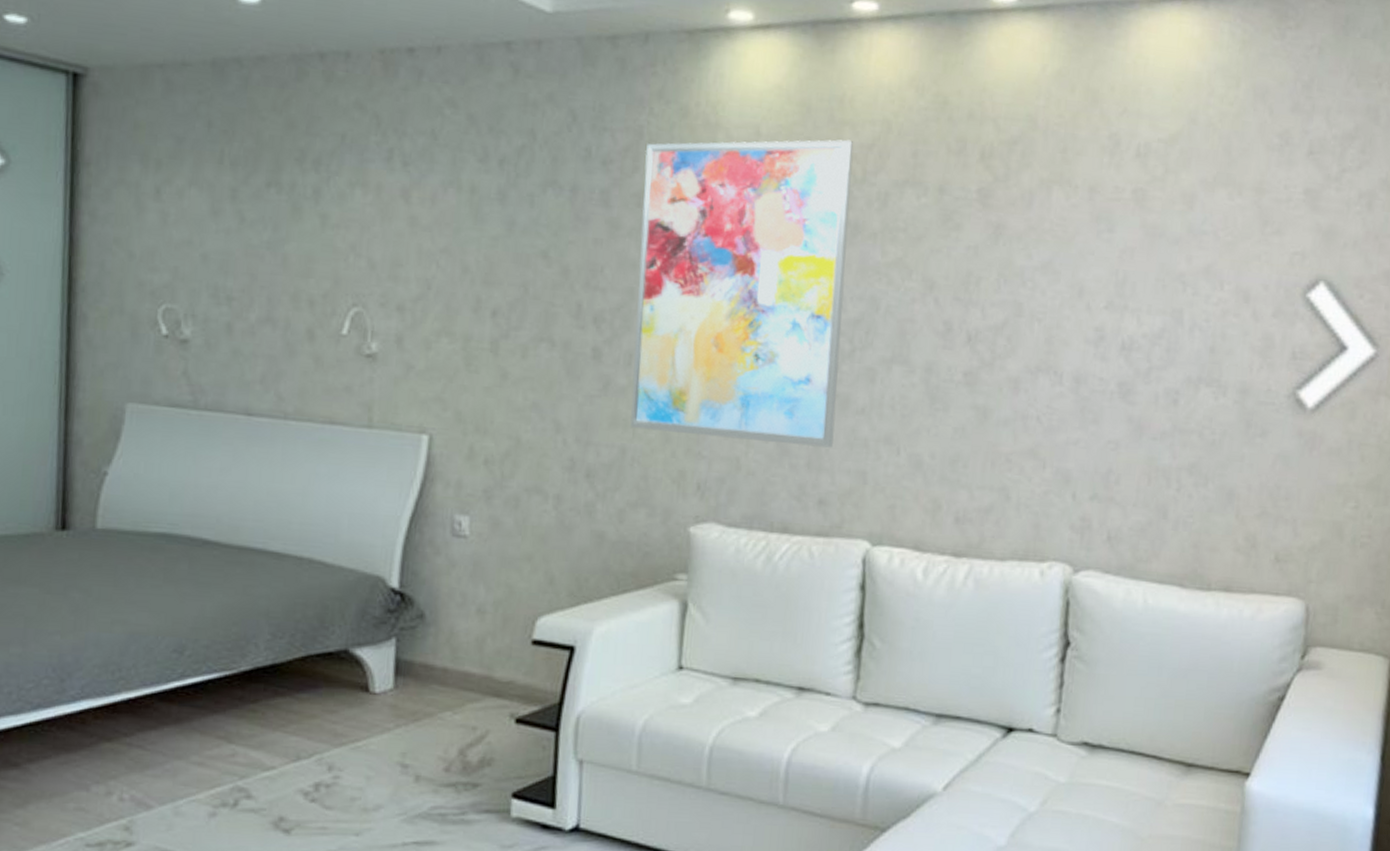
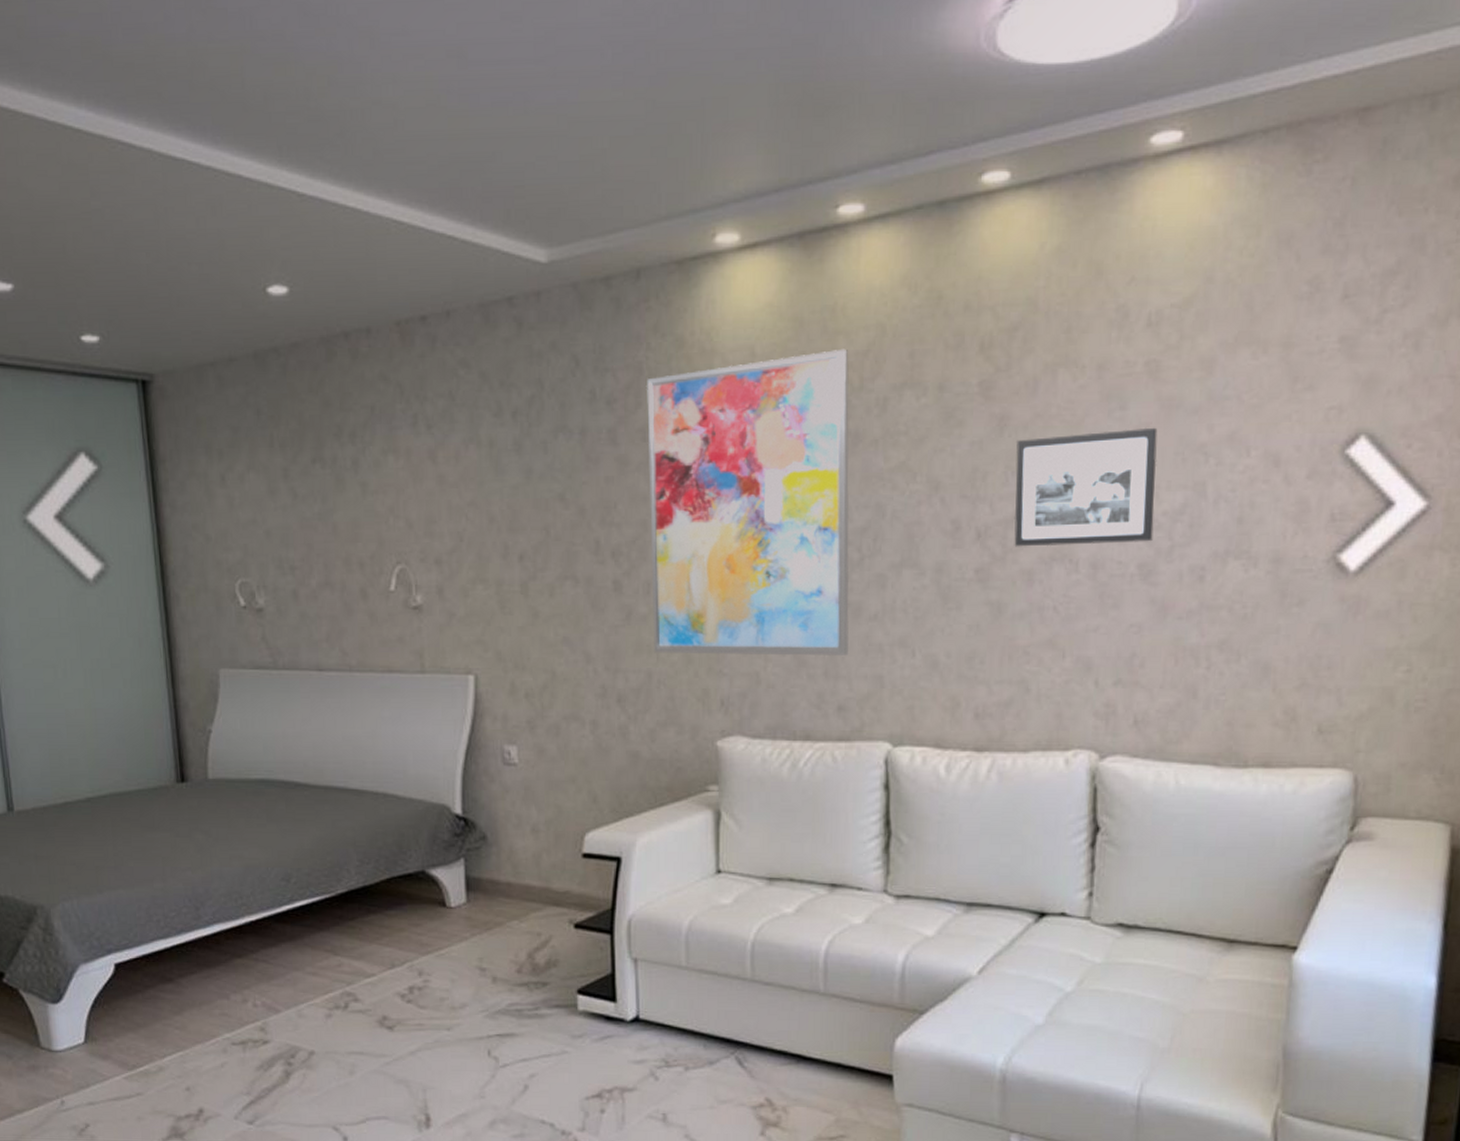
picture frame: none [1002,249,1142,362] -> present [1014,427,1158,547]

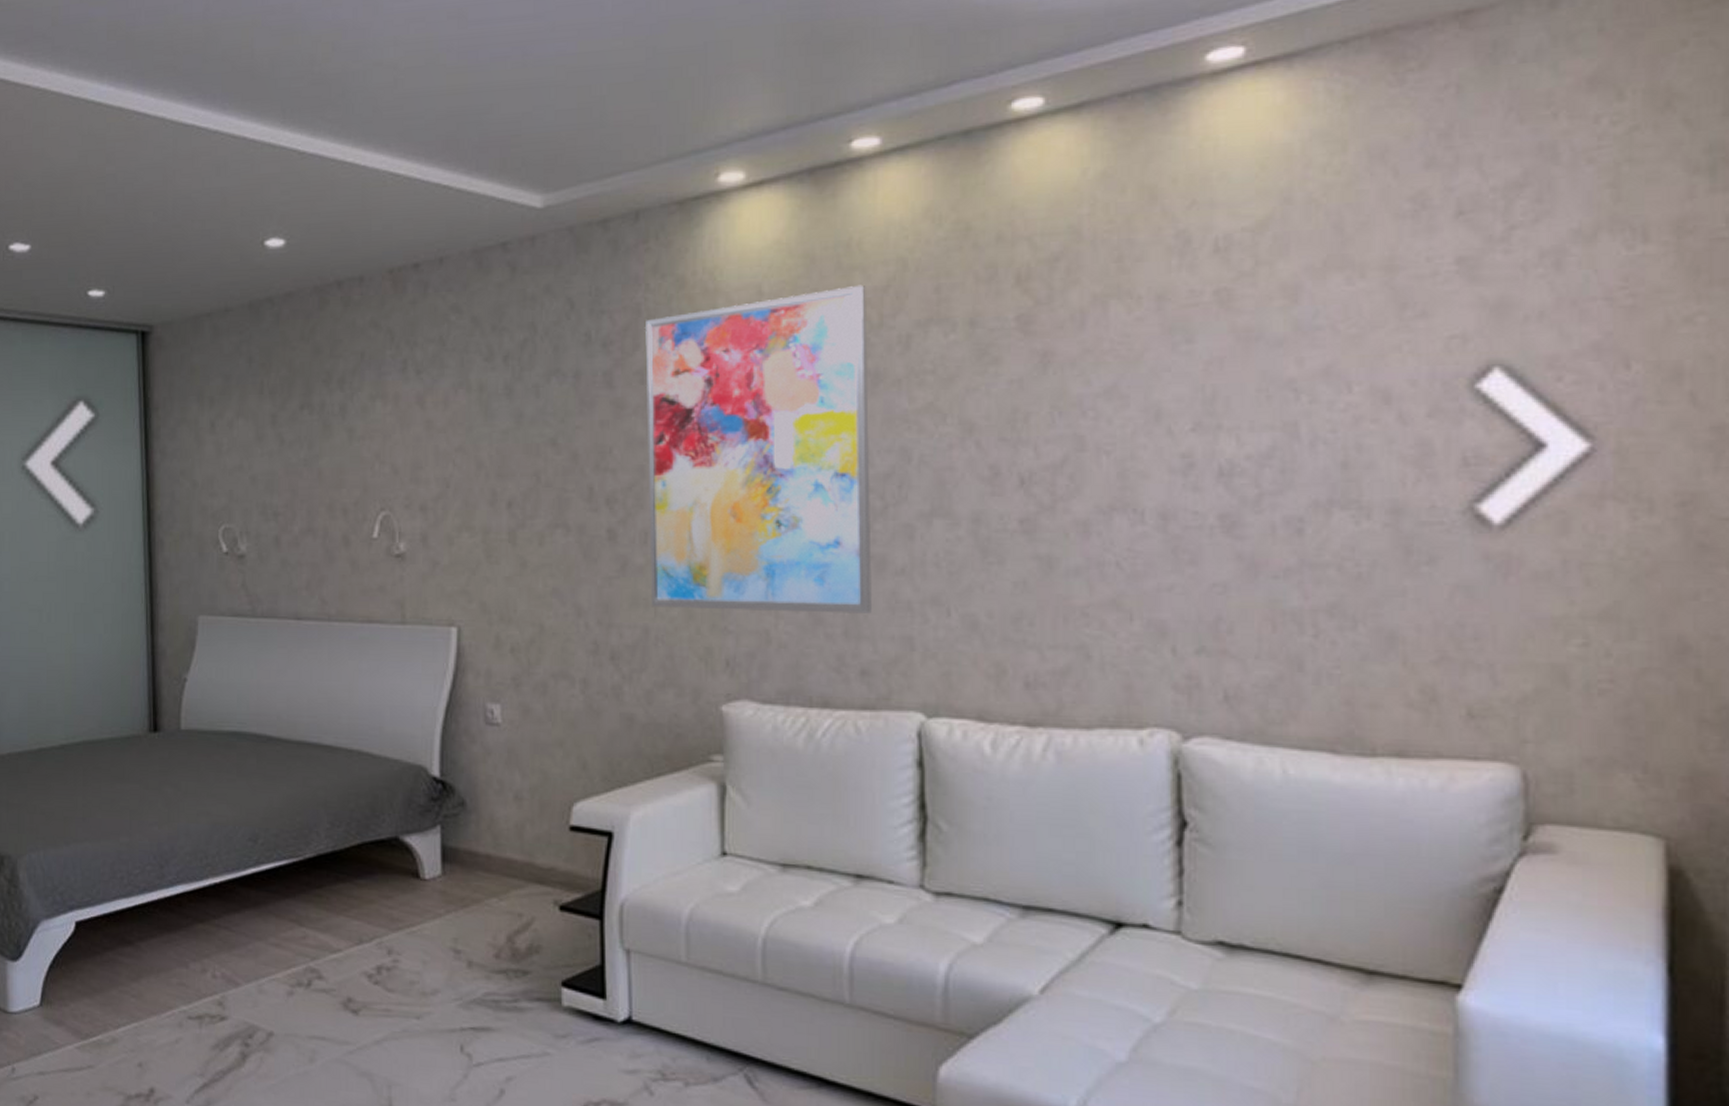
picture frame: present [1014,427,1158,547] -> none [1063,361,1235,495]

